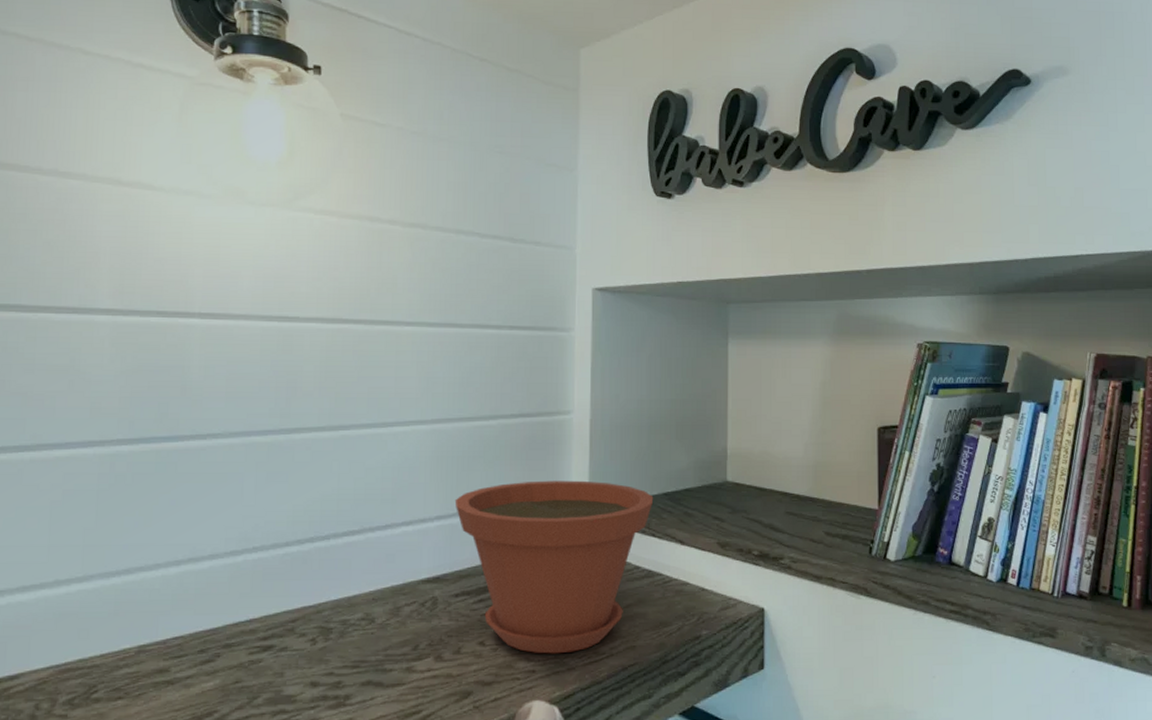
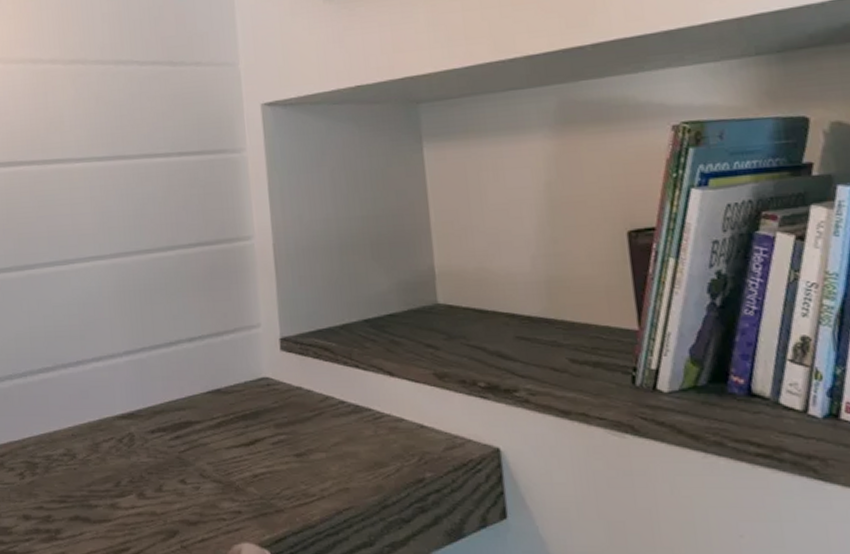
plant pot: present [454,480,654,654] -> none [141,309,353,494]

